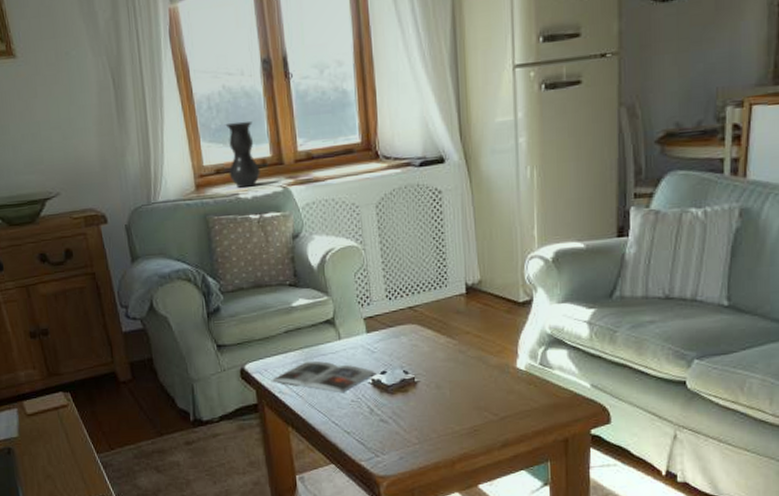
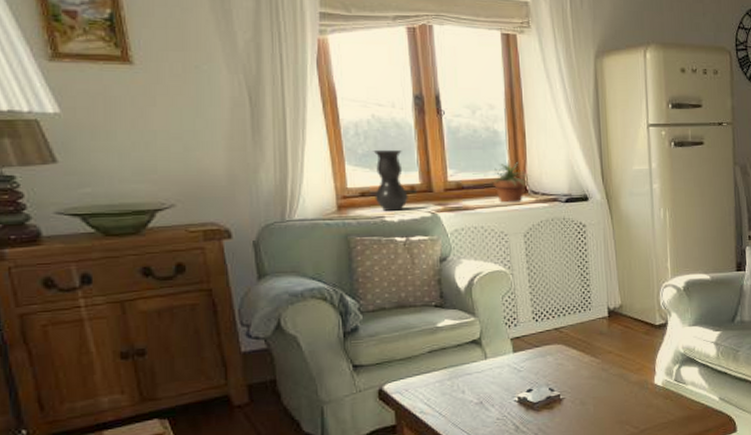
magazine: present [271,361,375,393] -> none [411,380,521,412]
potted plant: none [340,123,382,172] -> present [490,161,531,204]

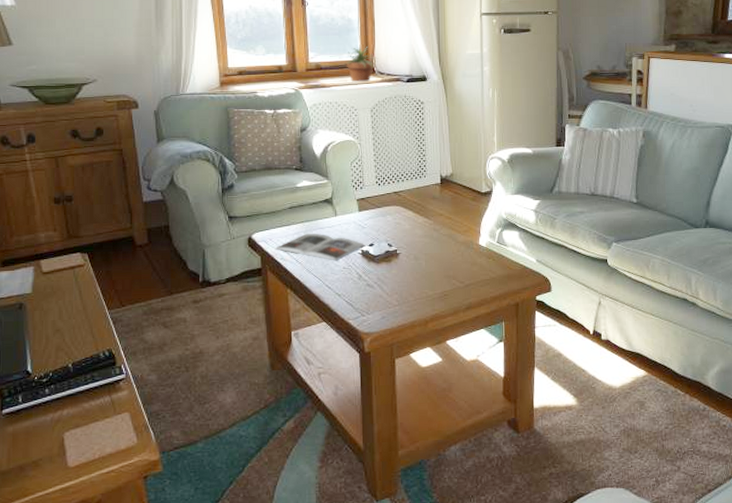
vase: present [373,149,408,211] -> none [249,35,276,87]
magazine: none [411,380,521,412] -> present [274,233,364,261]

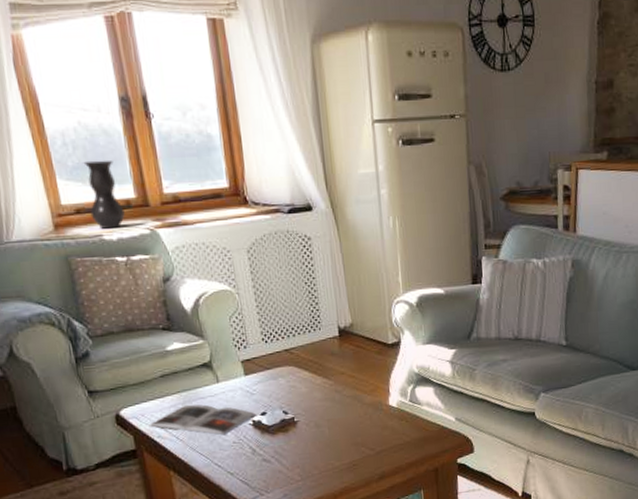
vase: none [249,35,276,87] -> present [83,160,125,229]
potted plant: present [343,46,378,83] -> none [207,168,250,217]

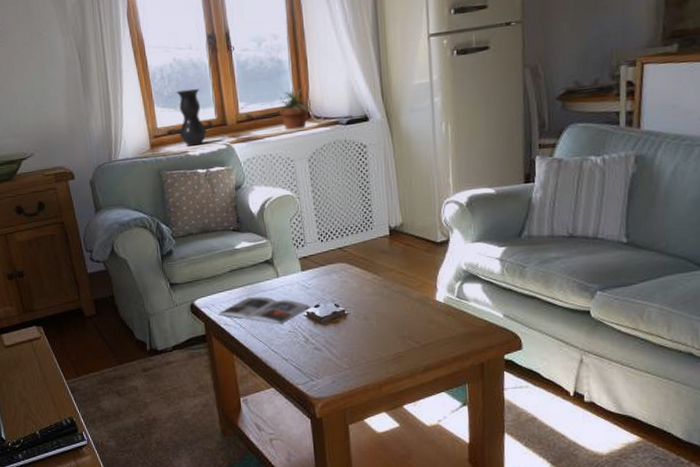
potted plant: none [207,168,250,217] -> present [276,88,313,130]

